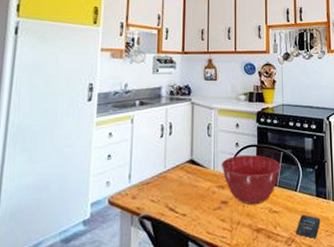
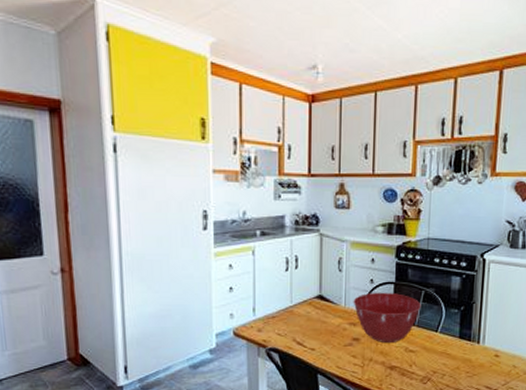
smartphone: present [296,214,321,239] -> none [433,355,462,379]

